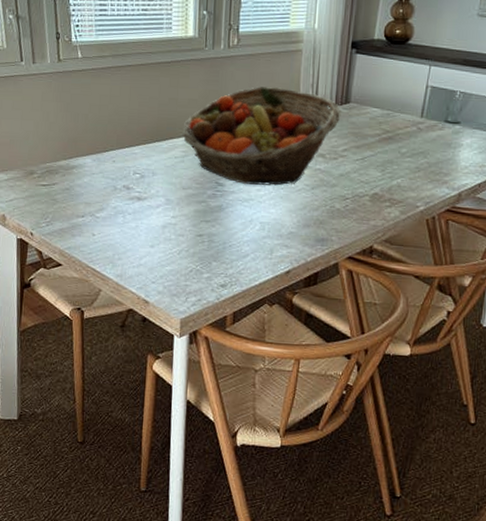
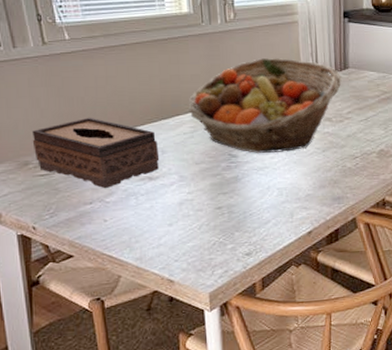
tissue box: none [39,133,150,204] -> present [32,117,160,189]

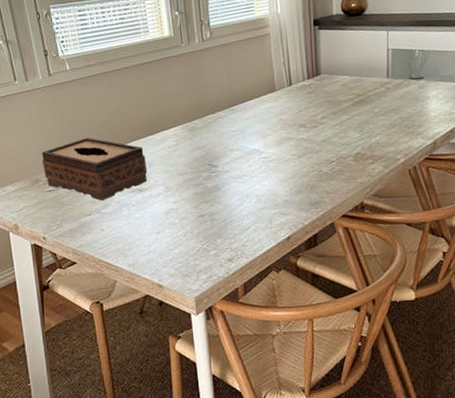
fruit basket: present [188,57,342,153] -> none [172,69,315,162]

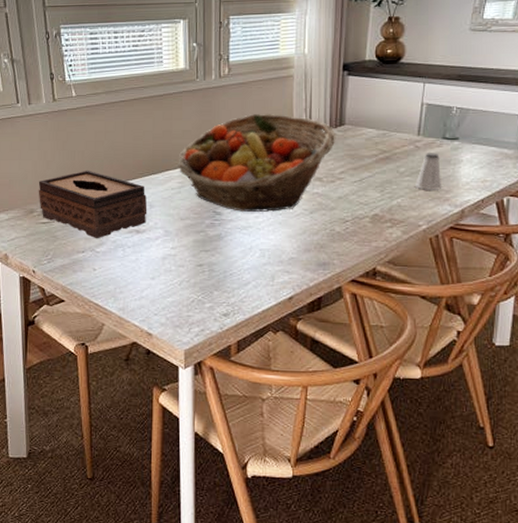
fruit basket: none [172,69,315,162] -> present [178,113,336,212]
saltshaker: none [390,92,413,127] -> present [415,153,441,190]

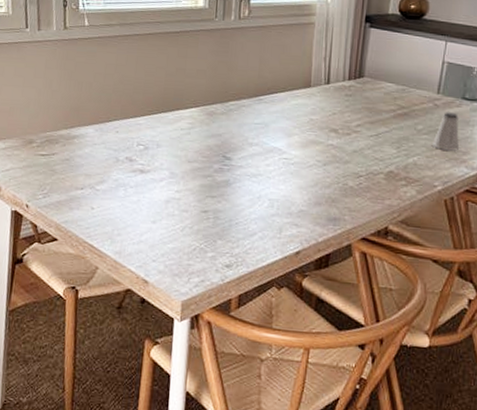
tissue box: present [38,170,148,239] -> none [39,102,154,176]
fruit basket: present [178,113,336,212] -> none [189,59,355,161]

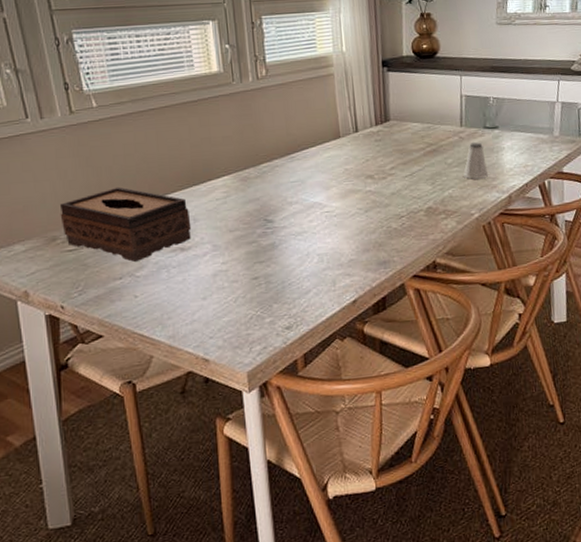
tissue box: none [39,102,154,176] -> present [59,186,192,263]

